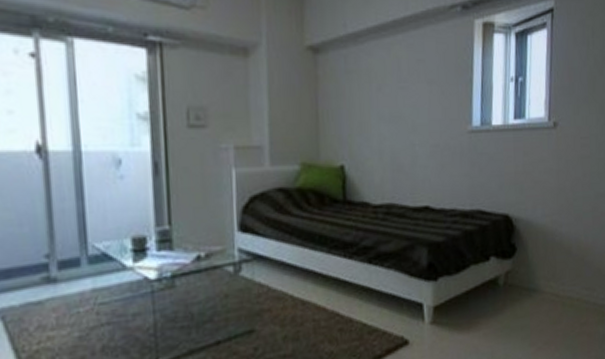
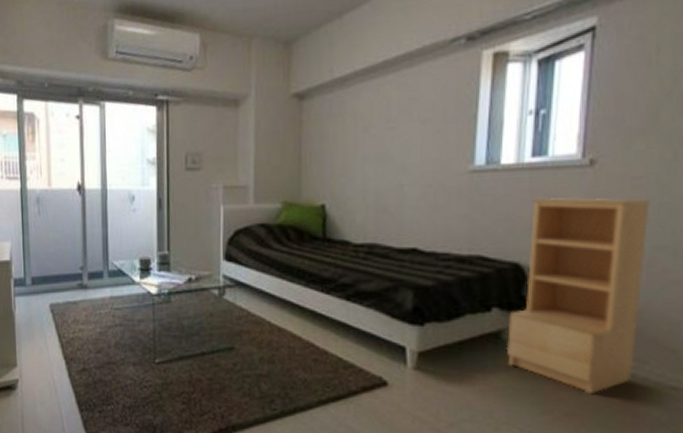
bookshelf: none [501,155,593,323] -> present [506,197,652,394]

